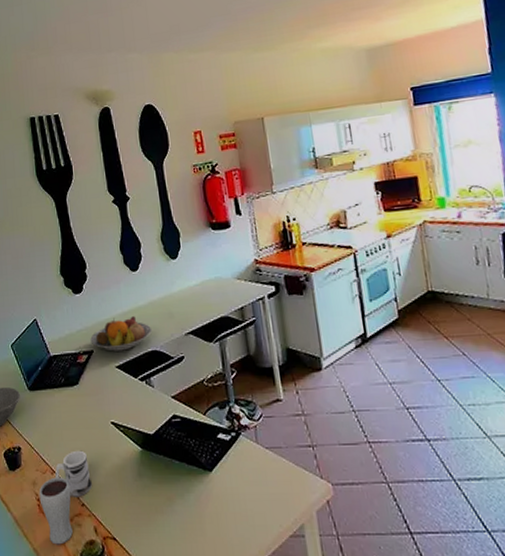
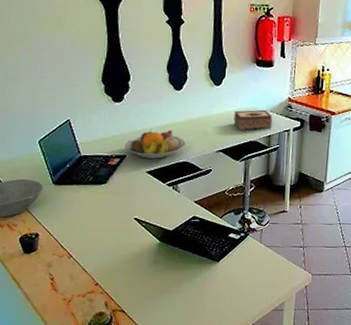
drinking glass: present [39,477,73,545] -> none [53,260,87,316]
mug: present [55,450,93,497] -> none [72,239,109,278]
tissue box: none [197,278,242,307] -> present [234,109,273,131]

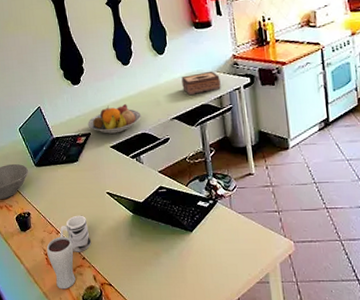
drinking glass: none [53,260,87,316] -> present [46,236,76,290]
mug: none [72,239,109,278] -> present [60,215,92,252]

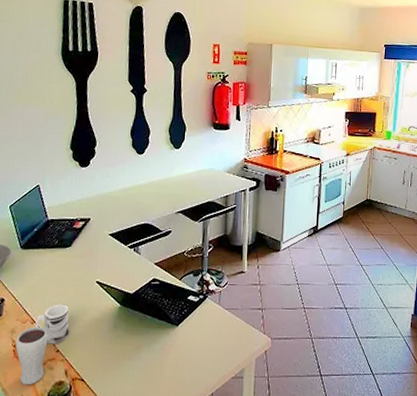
fruit bowl: present [88,104,141,134] -> none [89,192,147,221]
tissue box: present [181,71,221,96] -> none [192,170,229,192]

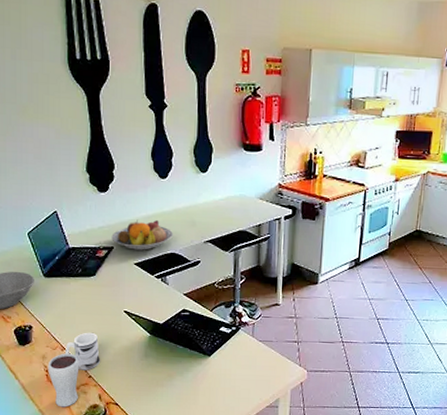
fruit bowl: none [89,192,147,221] -> present [111,219,173,250]

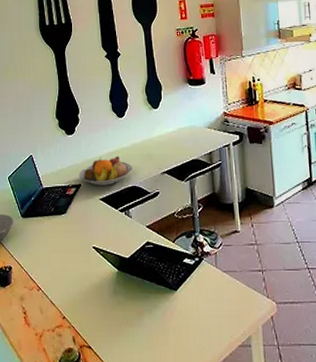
drinking glass: present [48,353,79,408] -> none [25,293,54,352]
mug: present [65,332,101,371] -> none [41,270,74,311]

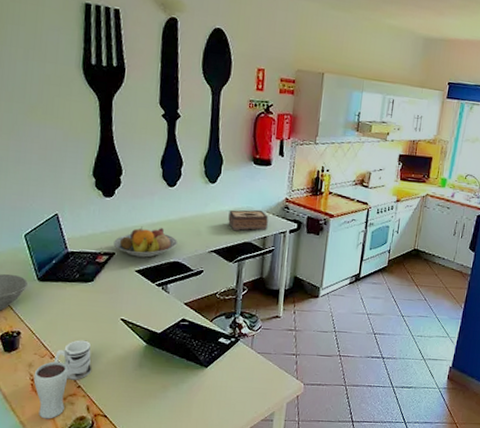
drinking glass: none [25,293,54,352] -> present [33,361,69,419]
mug: none [41,270,74,311] -> present [54,340,92,380]
tissue box: none [174,127,211,151] -> present [228,209,269,231]

